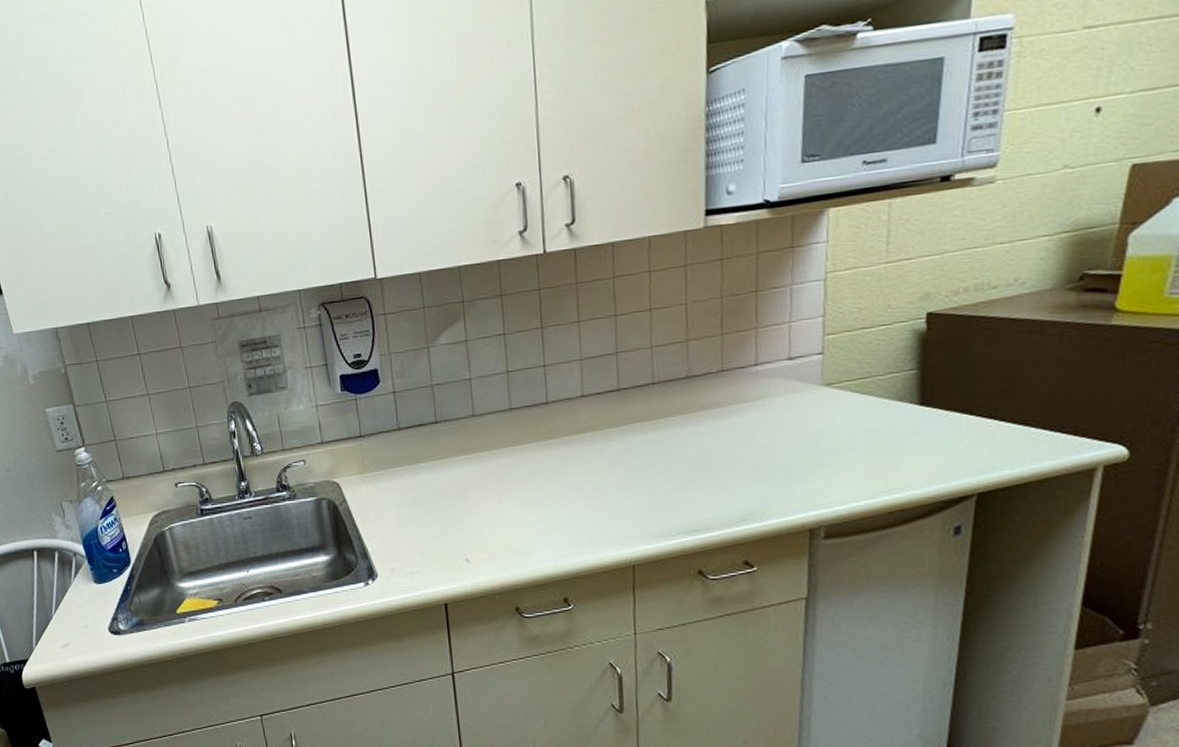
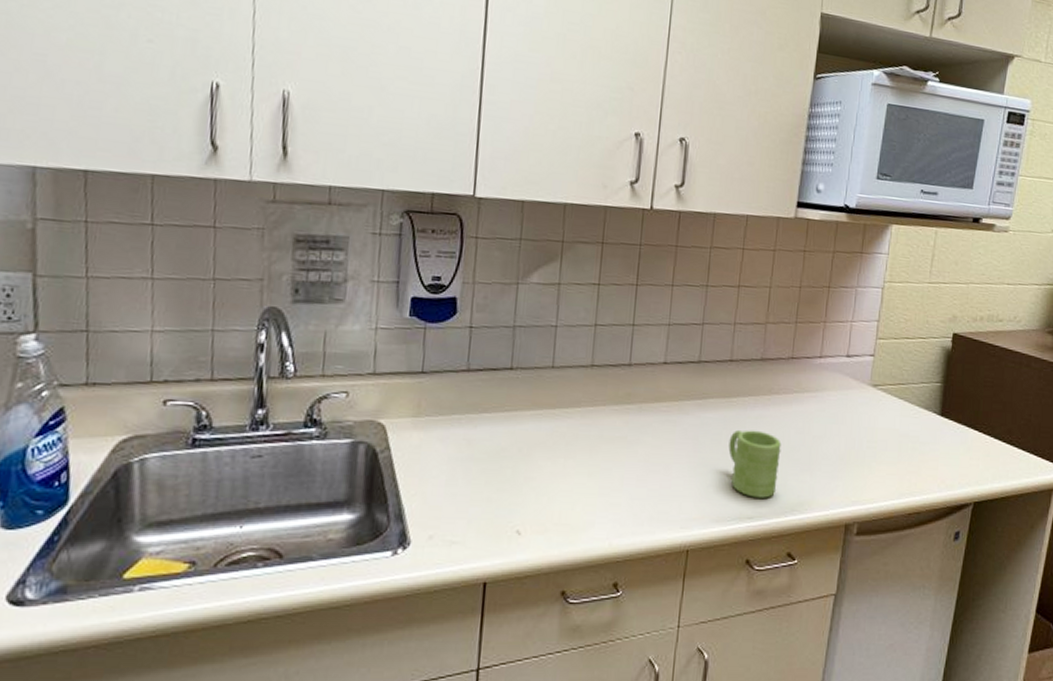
mug: none [662,447,723,512] -> present [728,430,782,498]

